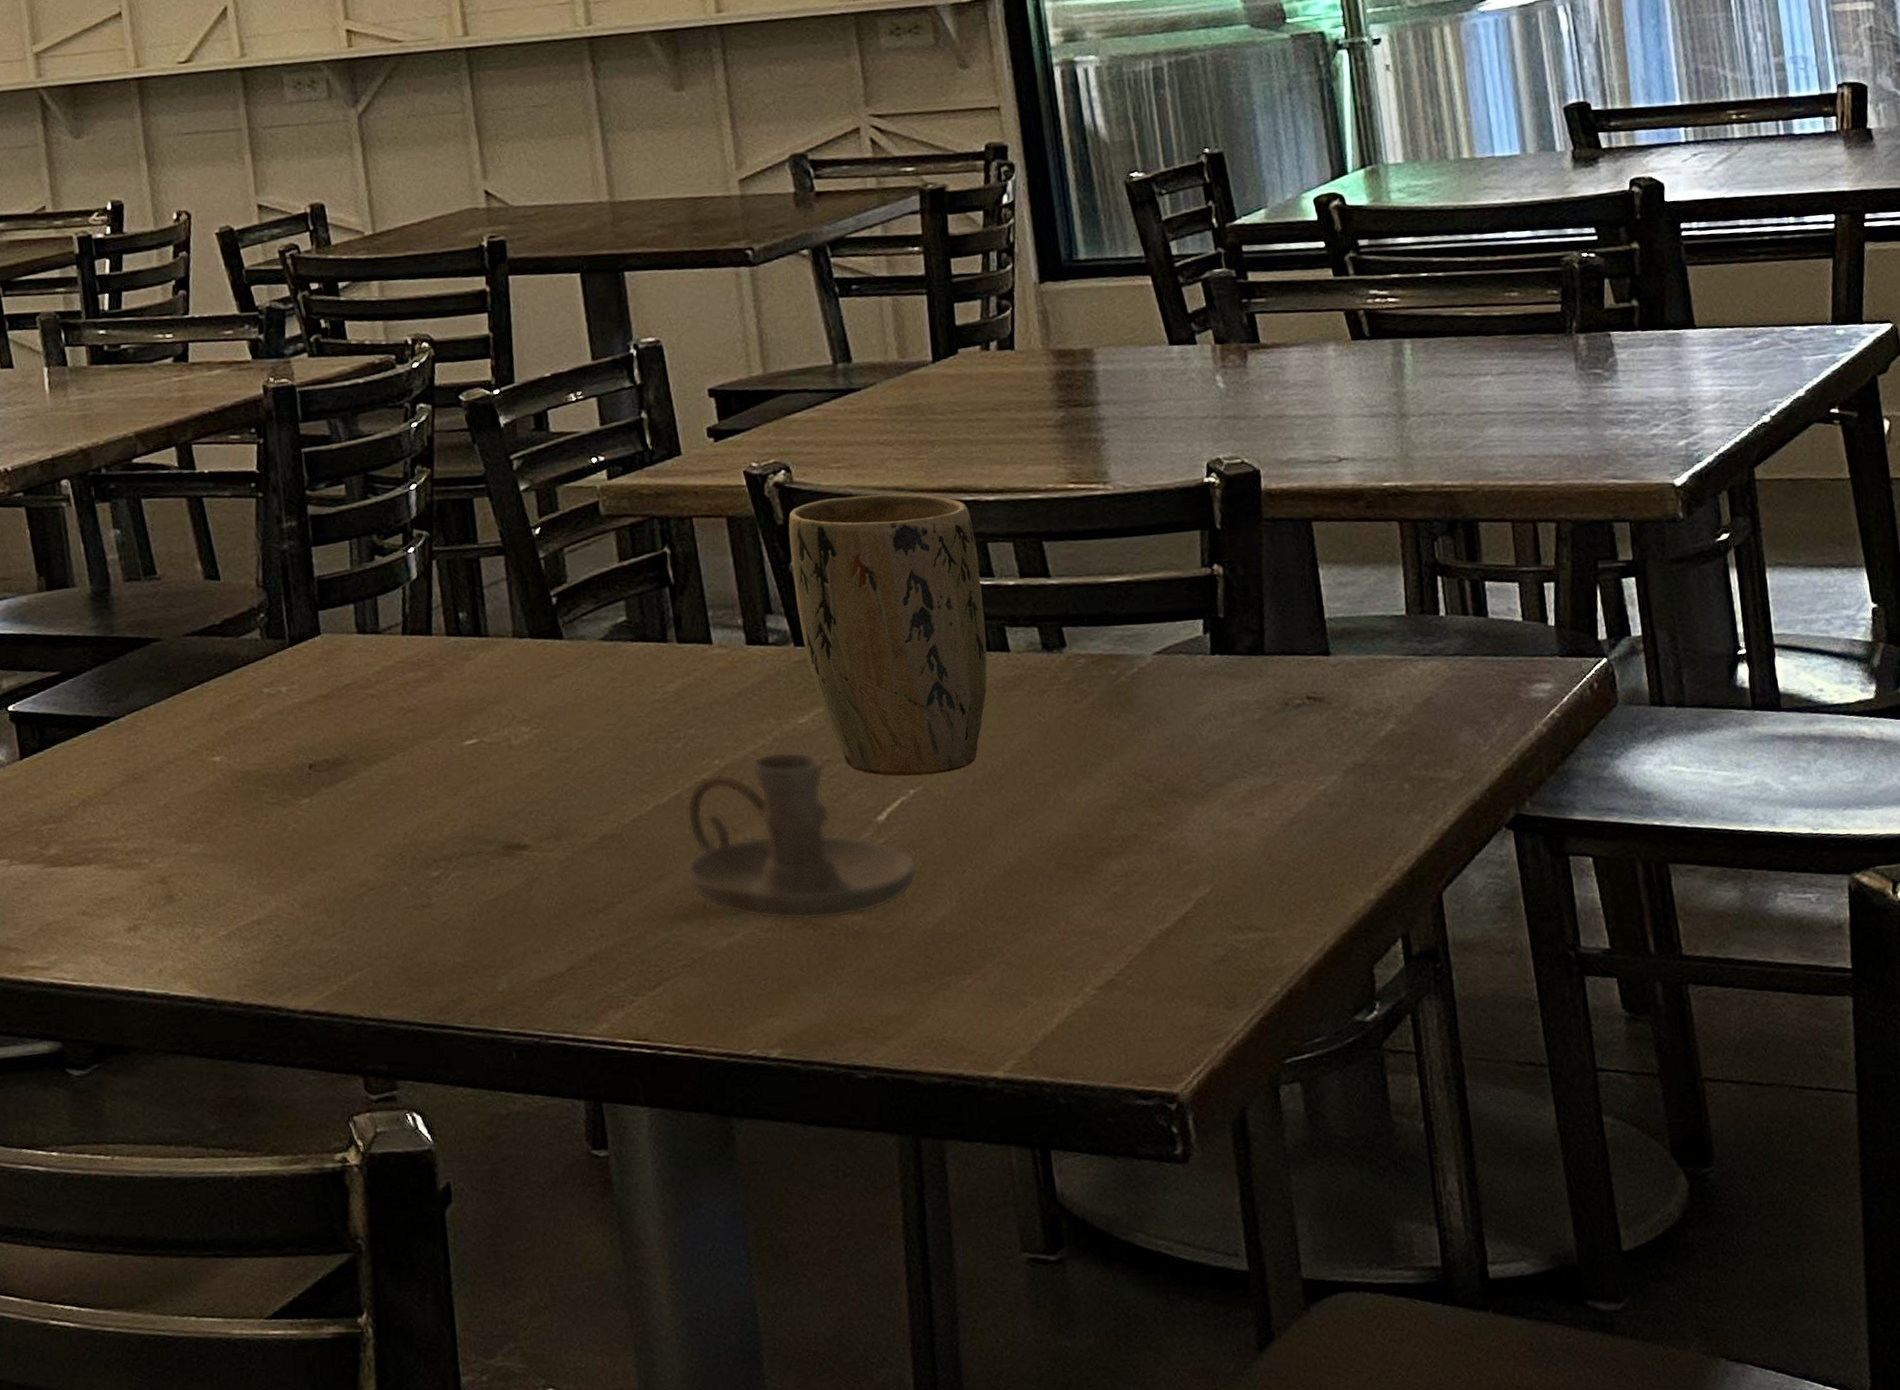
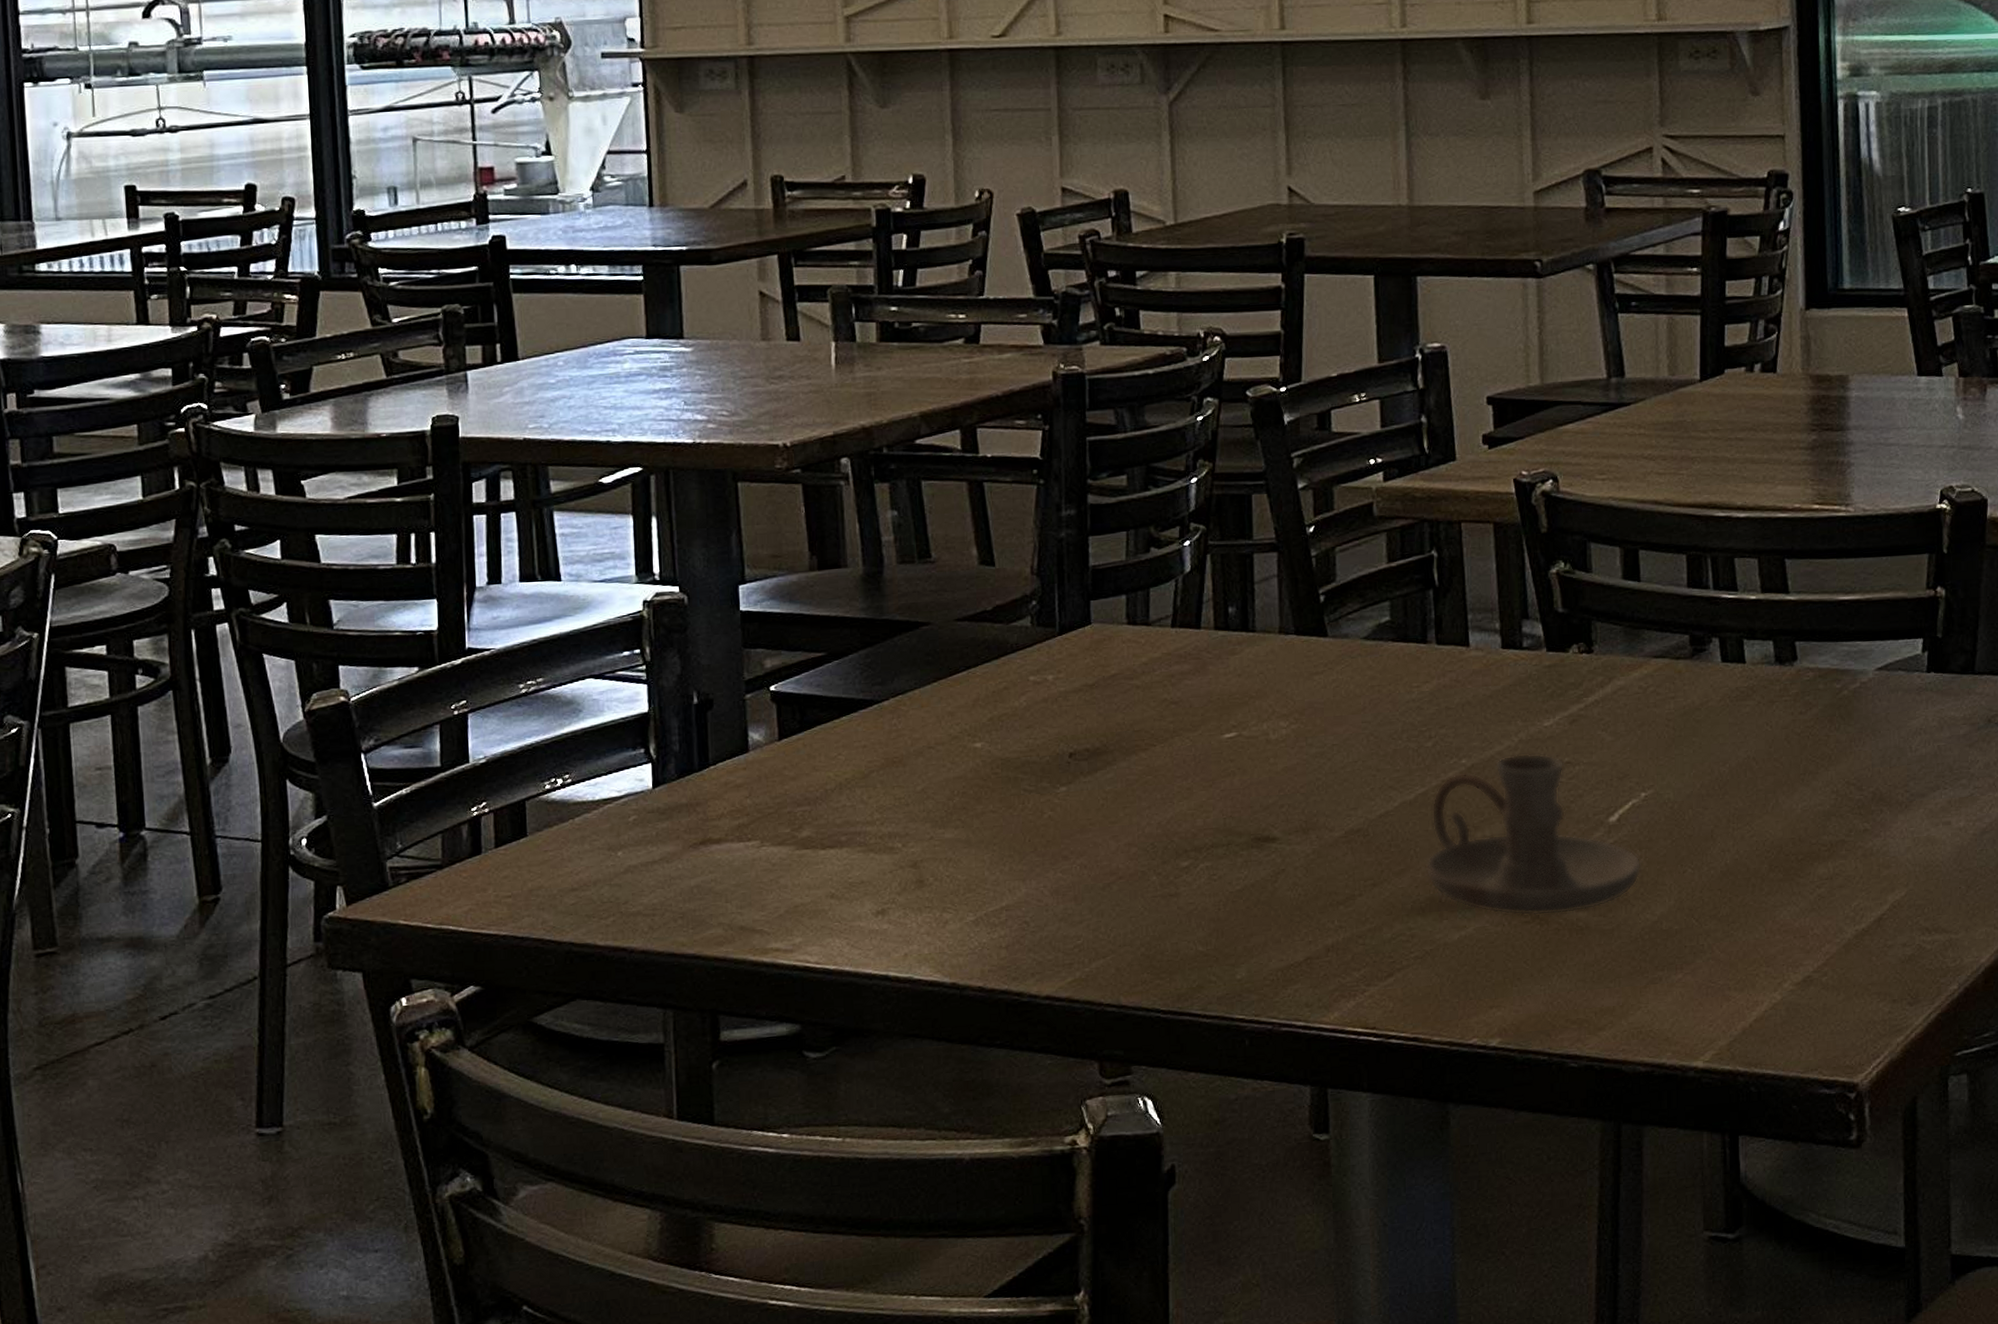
plant pot: present [788,493,988,777] -> none [1551,507,1725,780]

